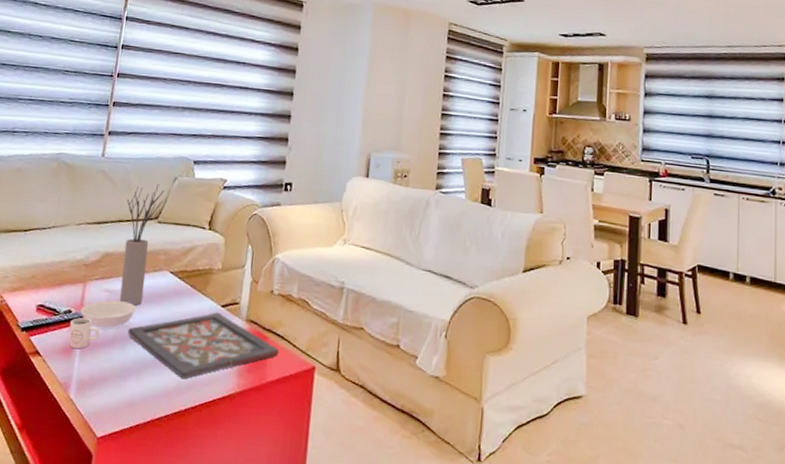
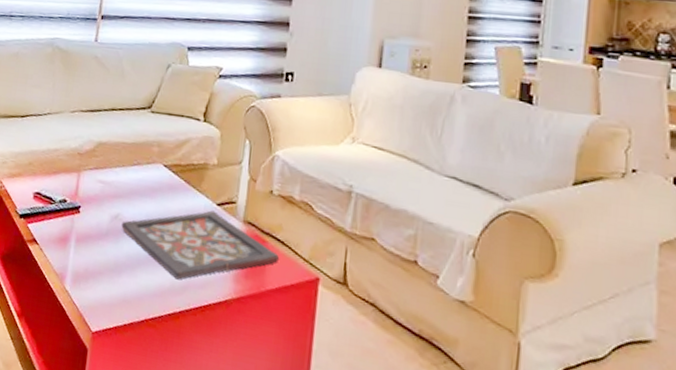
mug: present [68,318,100,350] -> none [64,208,94,240]
bowl: present [80,300,136,330] -> none [75,191,130,223]
vase: present [119,184,164,306] -> none [112,71,157,199]

